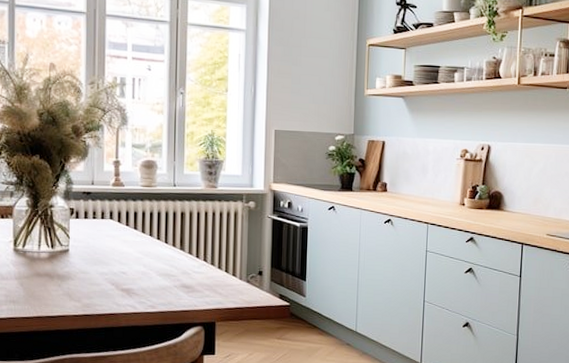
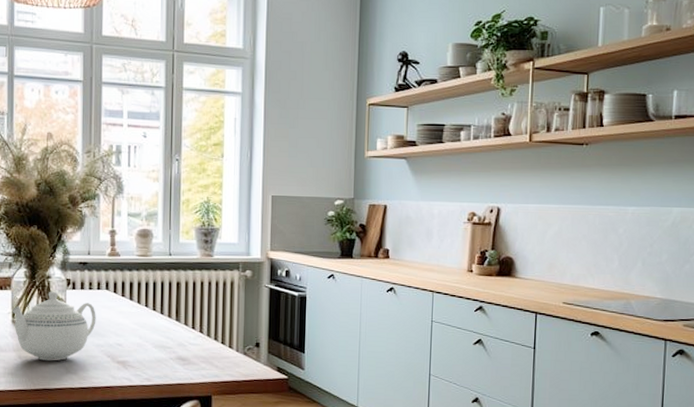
teapot: none [13,220,100,289] -> present [12,291,96,361]

